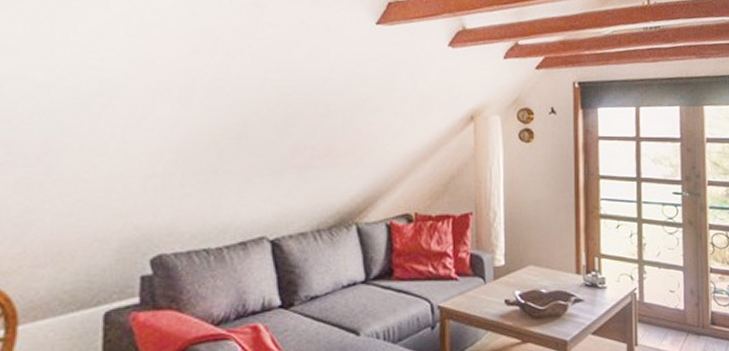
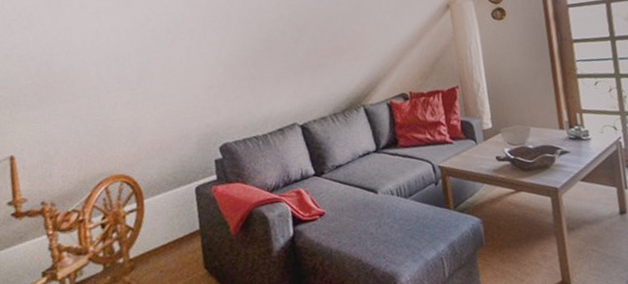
bowl: none [513,265,546,288] -> present [500,125,531,146]

